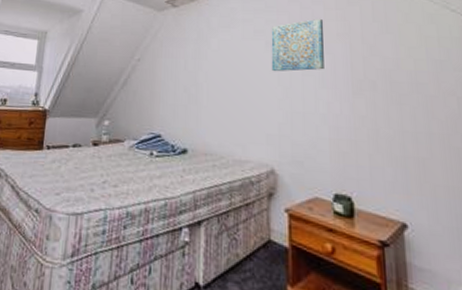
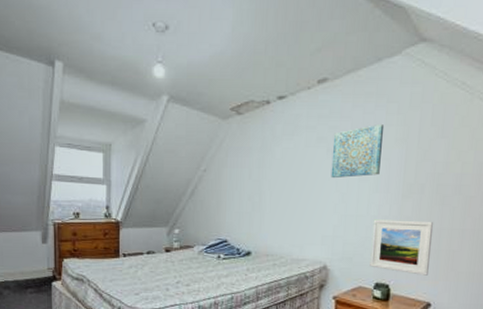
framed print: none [323,118,397,188] -> present [370,219,433,276]

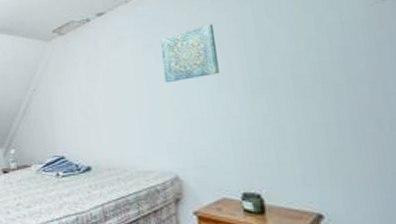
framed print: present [370,219,433,276] -> none [223,117,309,181]

